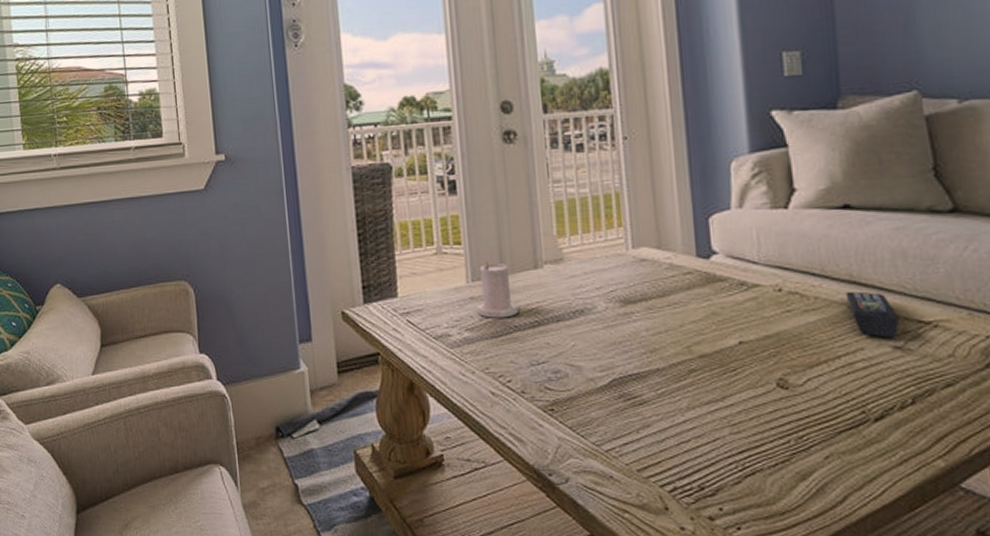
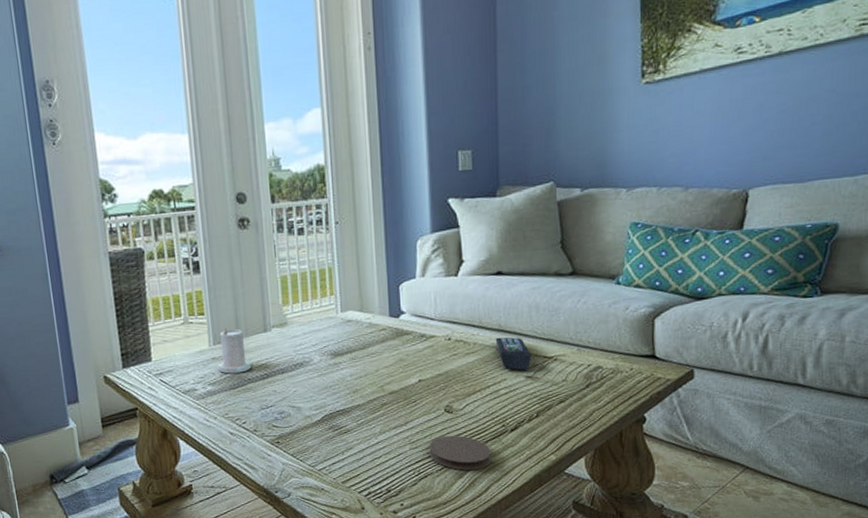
coaster: none [756,419,848,470] -> present [429,435,492,470]

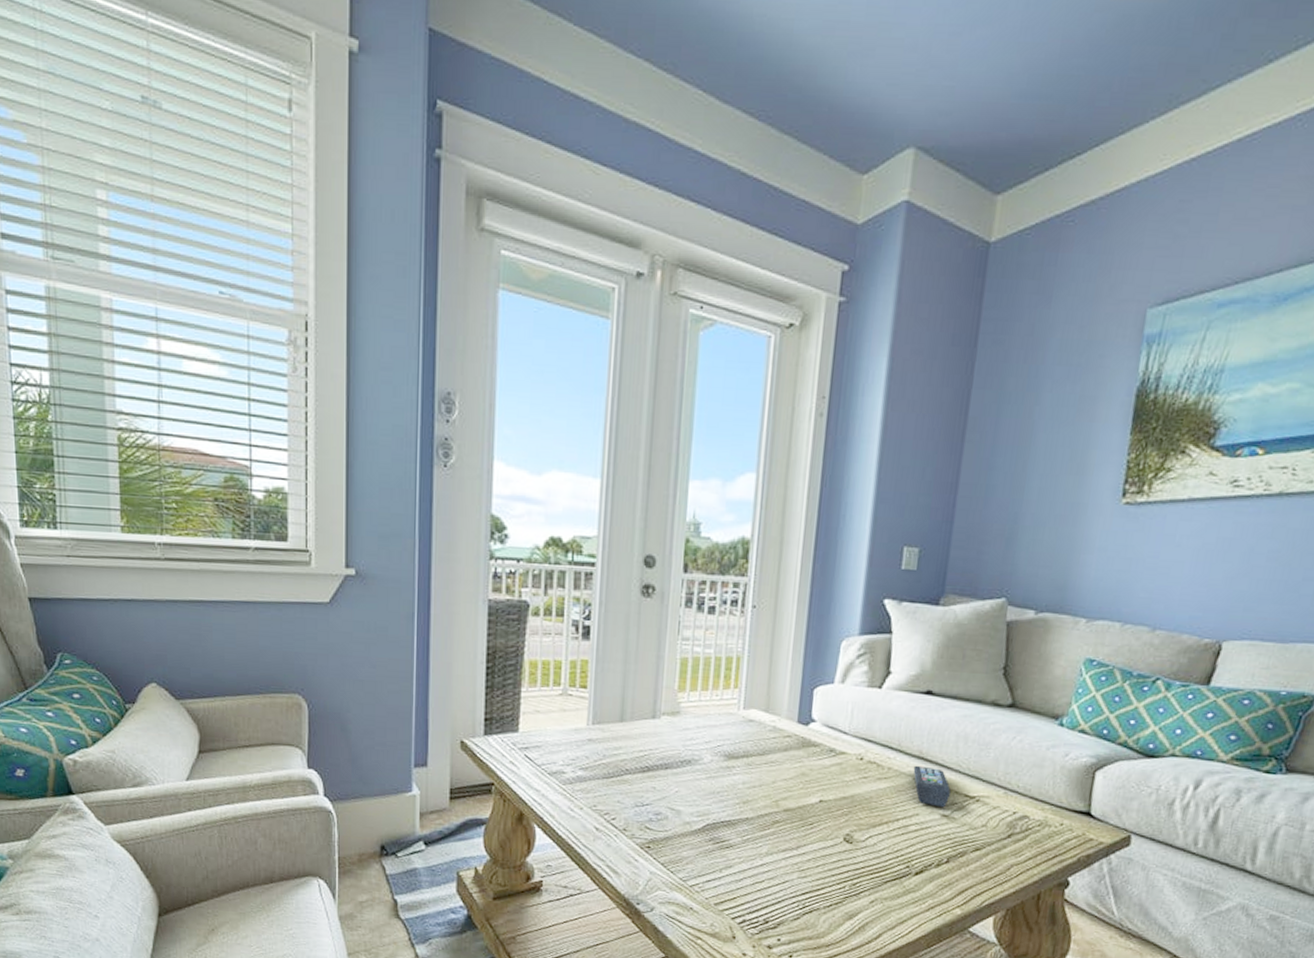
candle: present [217,328,252,374] -> none [592,707,633,761]
coaster: present [429,435,492,470] -> none [818,868,890,912]

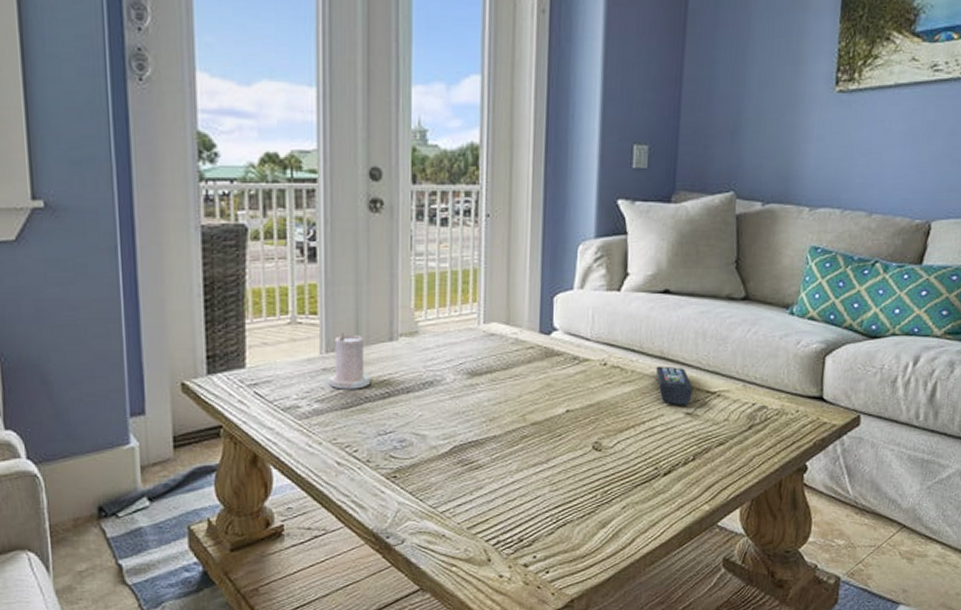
candle: none [592,707,633,761] -> present [328,332,371,390]

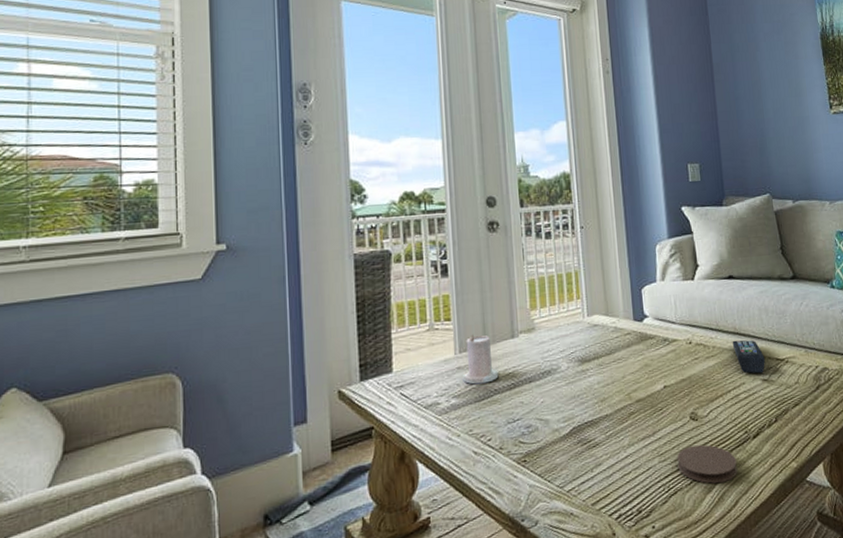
coaster: none [571,477,640,519] -> present [677,444,738,484]

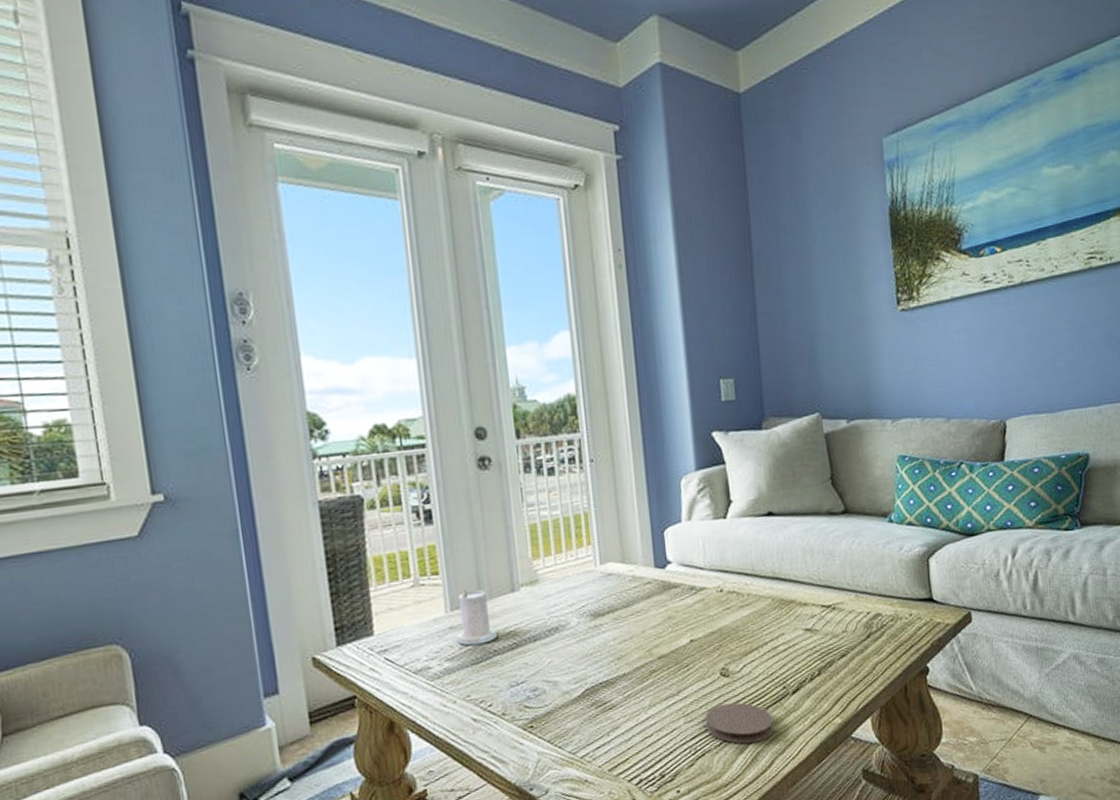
remote control: present [732,340,765,374] -> none [770,585,809,623]

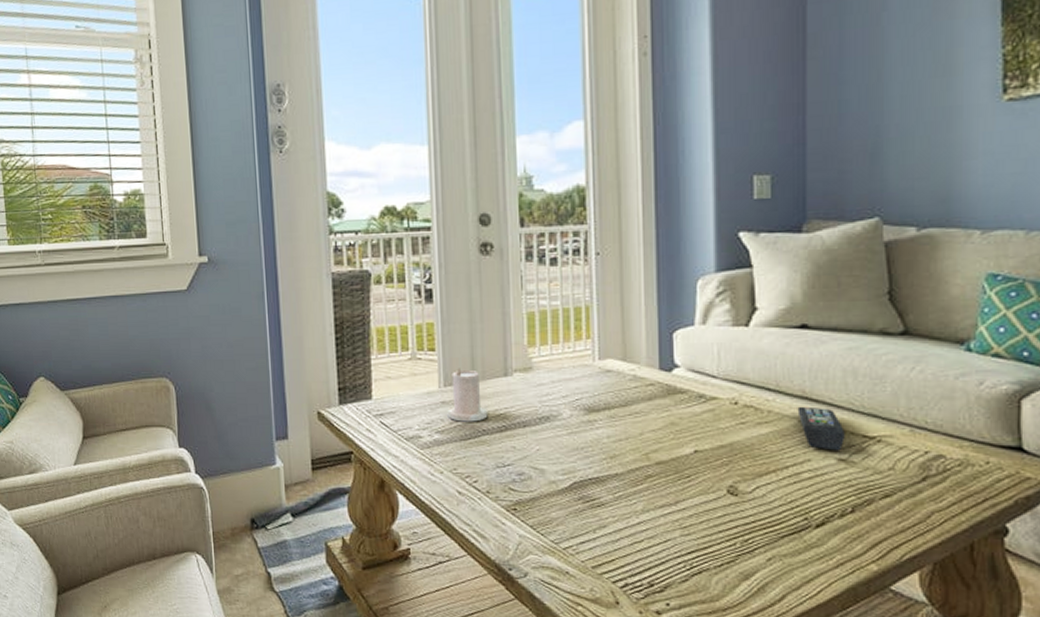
coaster: present [705,702,774,744] -> none [705,523,789,571]
remote control: none [770,585,809,623] -> present [797,406,845,451]

